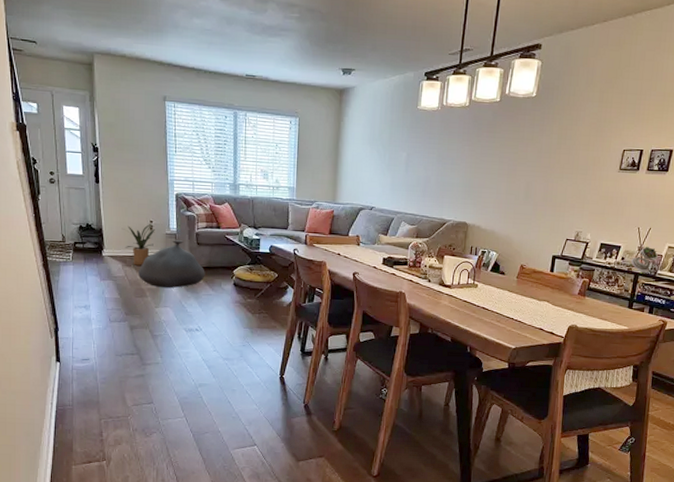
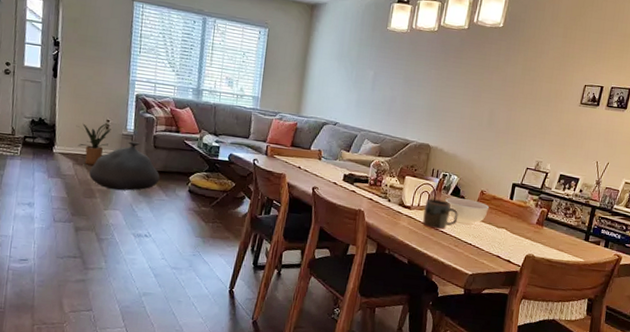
mug: none [464,276,500,307] -> present [422,198,459,231]
bowl: none [485,274,530,301] -> present [445,197,490,226]
succulent plant: present [630,247,659,274] -> none [588,181,616,208]

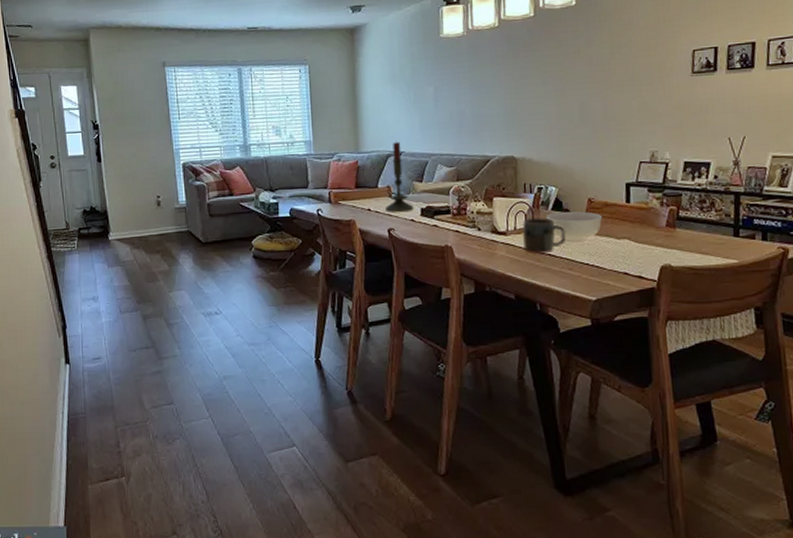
house plant: present [77,122,112,165] -> none [128,198,163,247]
pouf: present [89,141,160,191] -> none [148,214,221,269]
candle: none [313,112,339,176] -> present [385,141,414,213]

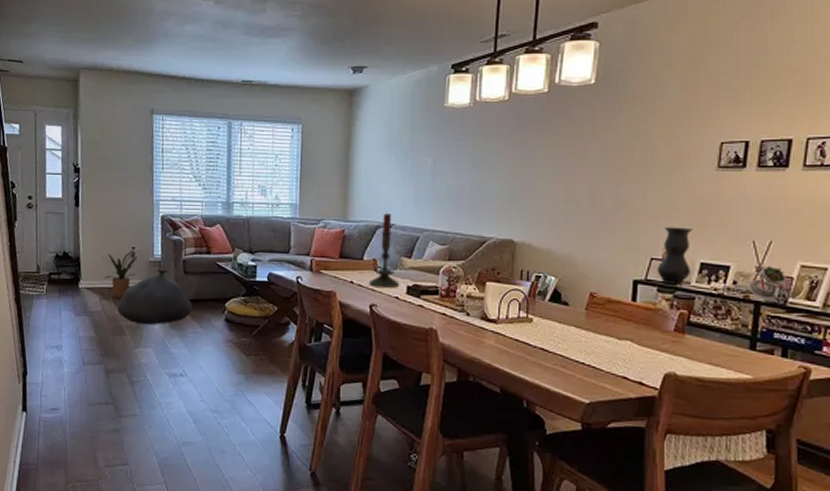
house plant: none [128,198,163,247] -> present [102,250,138,299]
pouf: none [148,214,221,269] -> present [117,268,193,325]
mug: present [522,218,567,255] -> none [515,308,563,348]
bowl: present [546,211,603,243] -> none [542,304,605,339]
vase: none [646,130,676,183] -> present [657,226,693,284]
succulent plant: none [726,159,762,193] -> present [746,266,788,303]

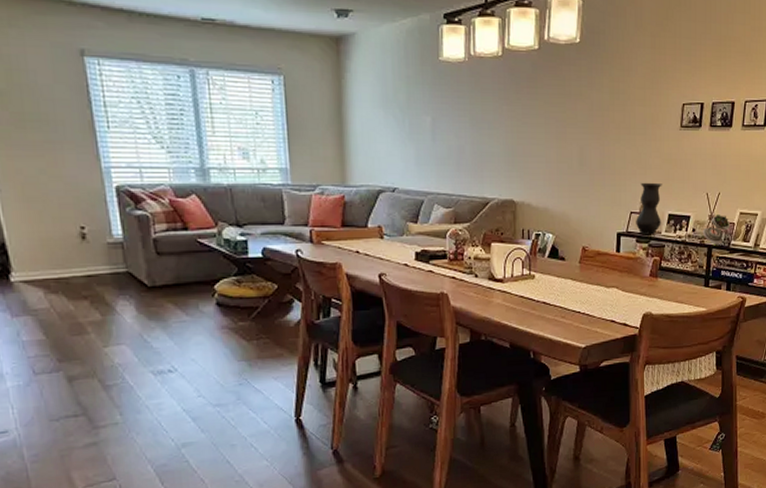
house plant: present [102,250,138,299] -> none [38,230,90,291]
pouf: present [117,268,193,325] -> none [71,251,174,319]
candle: present [369,212,400,289] -> none [376,175,408,257]

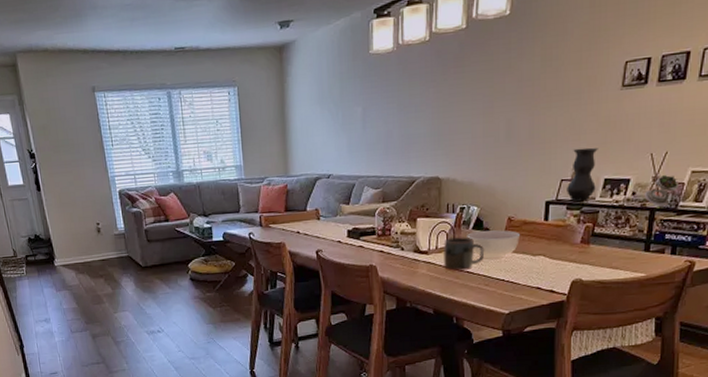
mug: none [519,265,561,303] -> present [444,237,485,272]
bowl: none [543,260,595,291] -> present [467,230,521,260]

